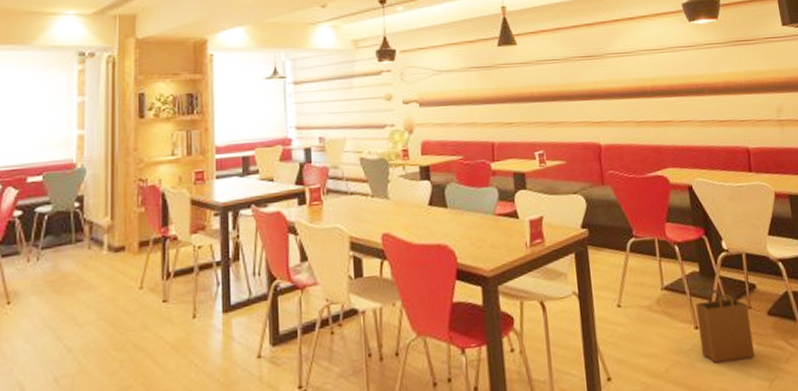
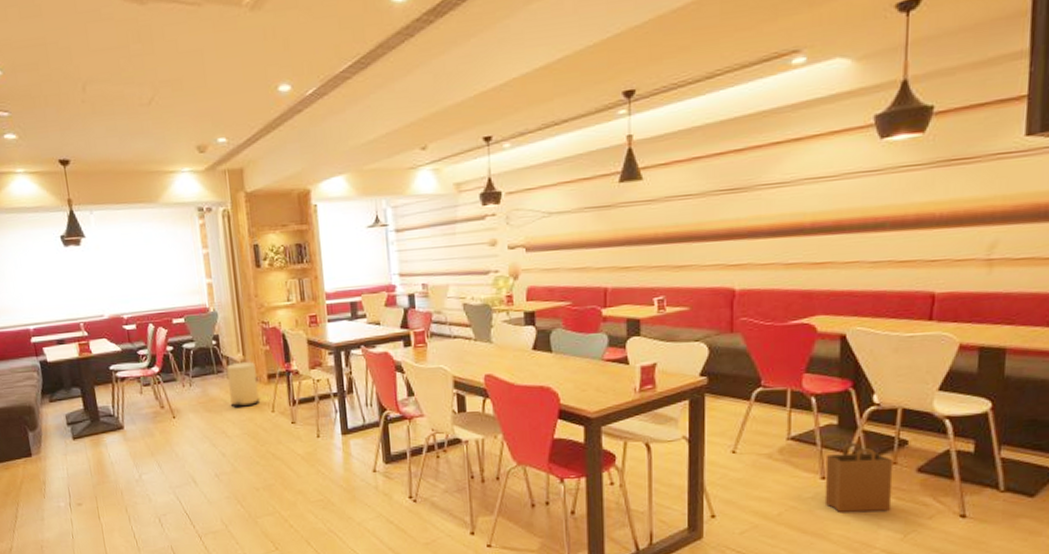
pedal bin: none [88,226,127,285] -> present [227,361,260,407]

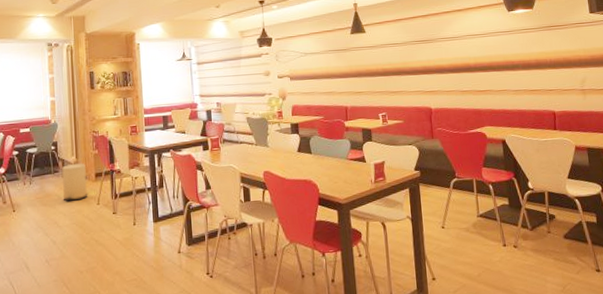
shopping bag: present [824,443,894,512] -> none [504,218,552,271]

